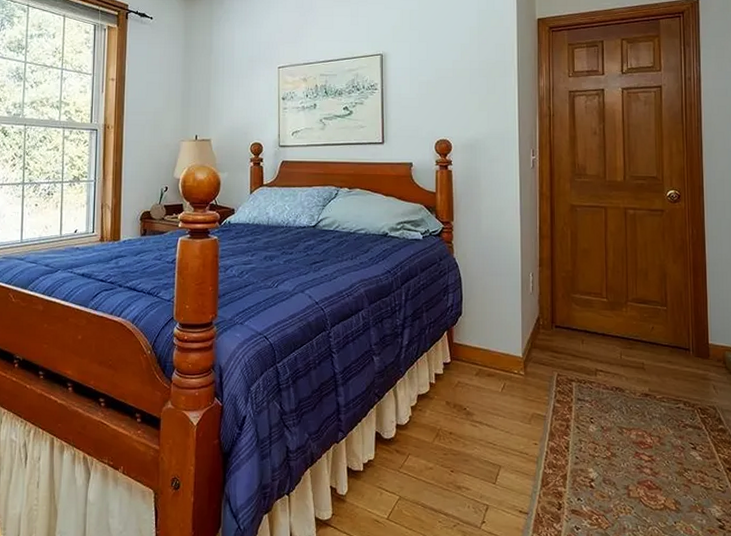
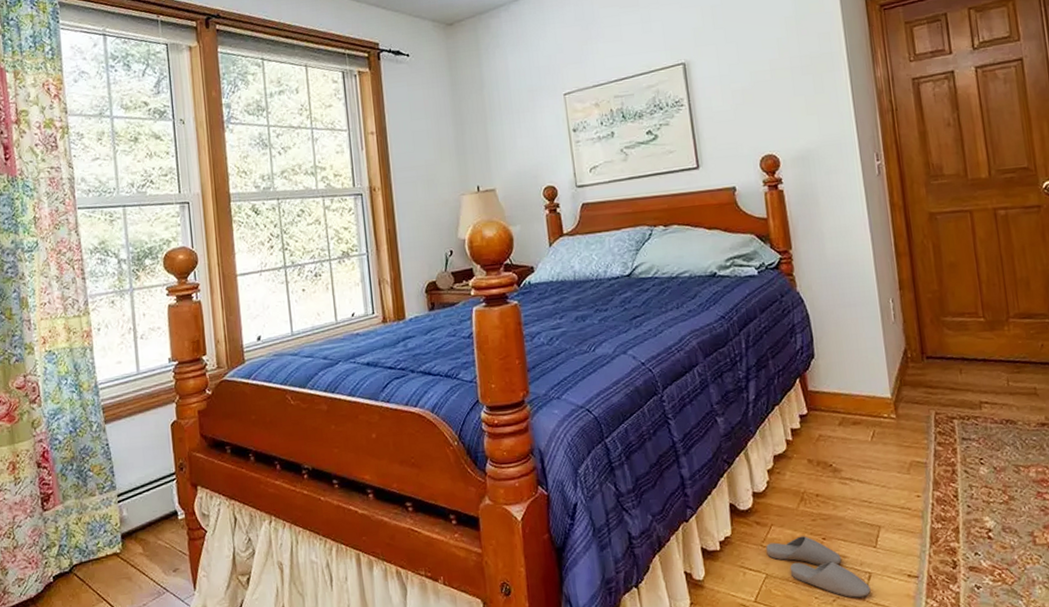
slippers: none [402,467,486,526] -> present [766,536,871,598]

